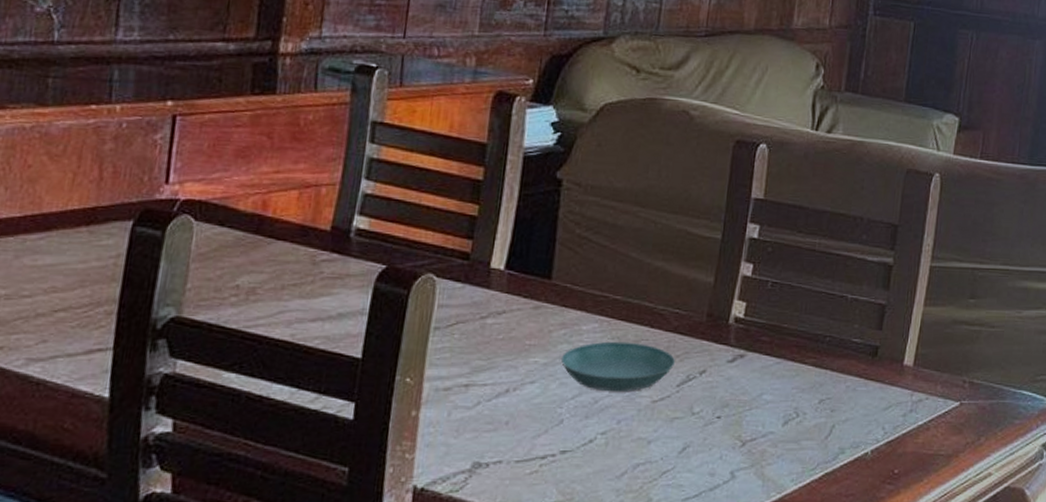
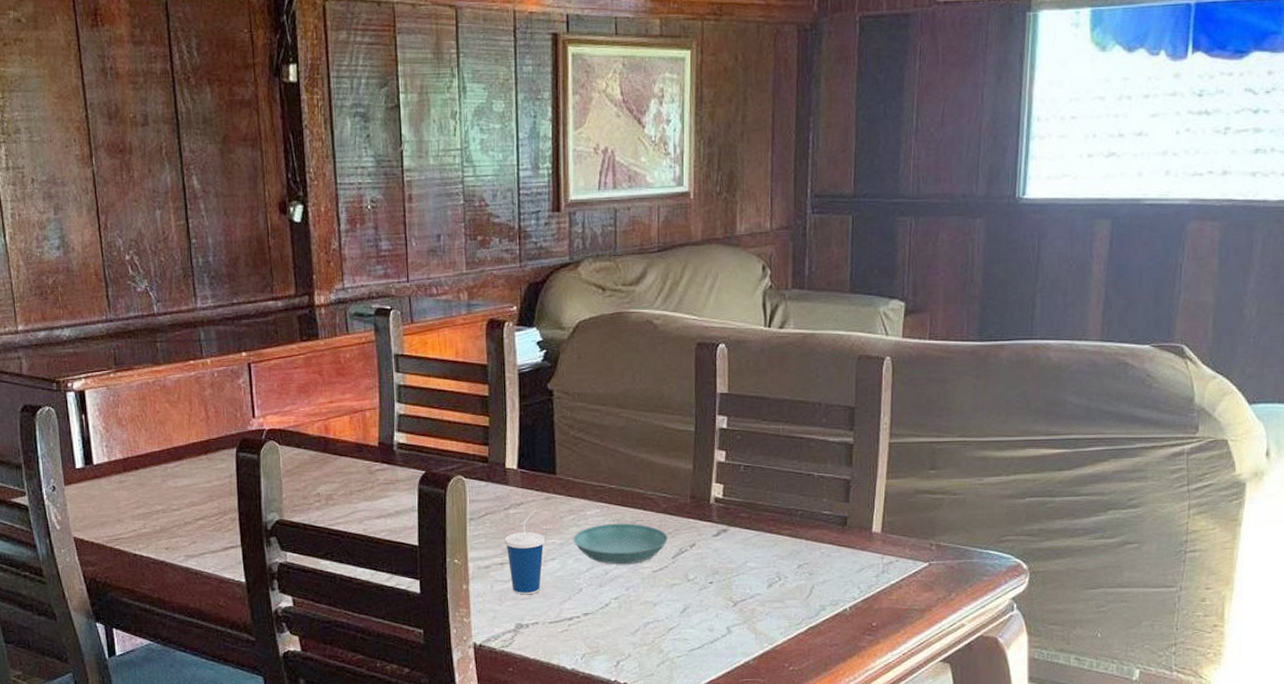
cup: none [474,318,527,426] -> present [504,508,546,595]

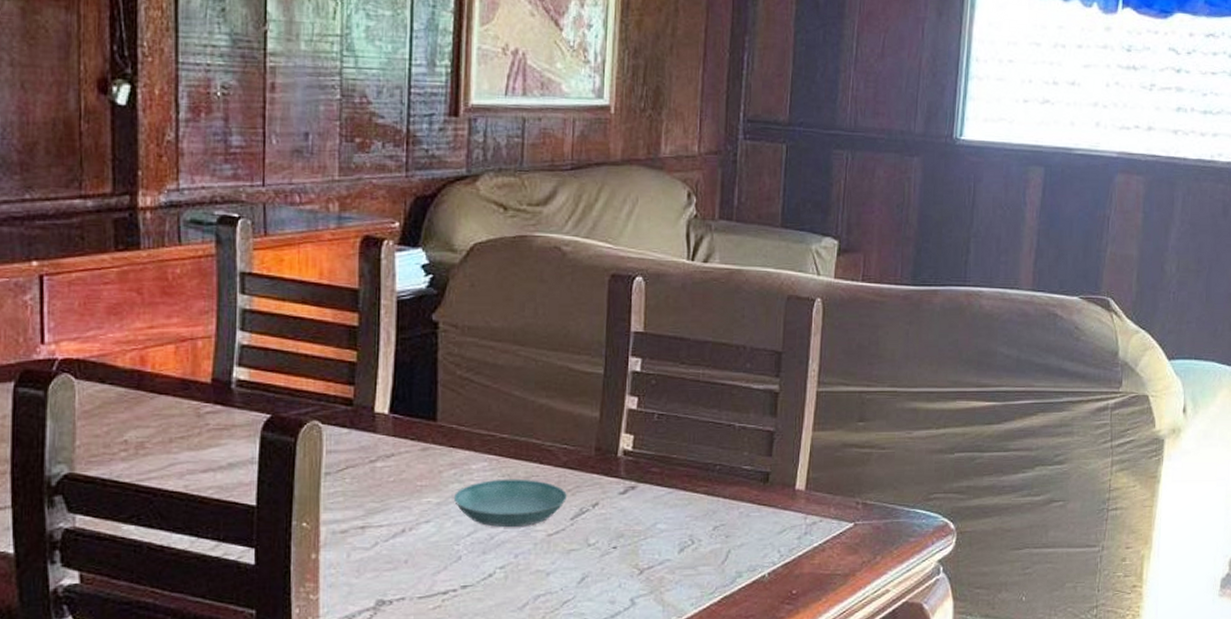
cup: present [504,508,546,595] -> none [368,460,419,565]

